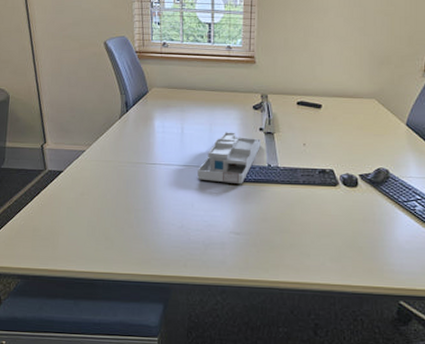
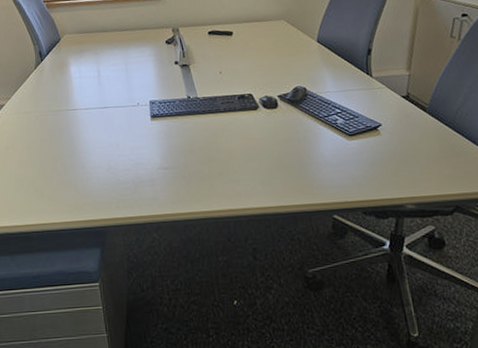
desk organizer: present [197,132,262,185] -> none [119,68,179,120]

